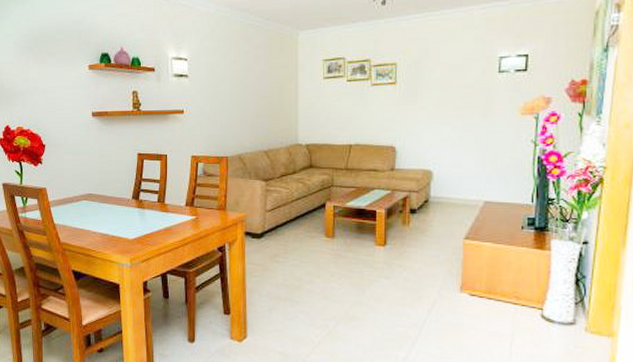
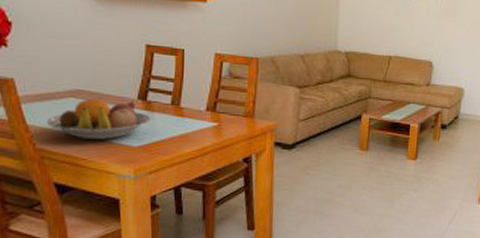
fruit bowl: none [67,200,142,234] -> present [46,98,151,140]

